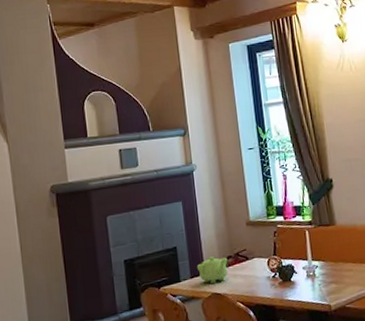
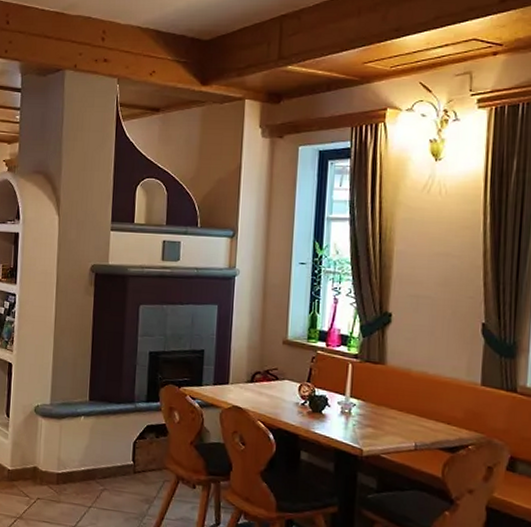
teapot: present [196,256,228,284] -> none [221,368,256,397]

